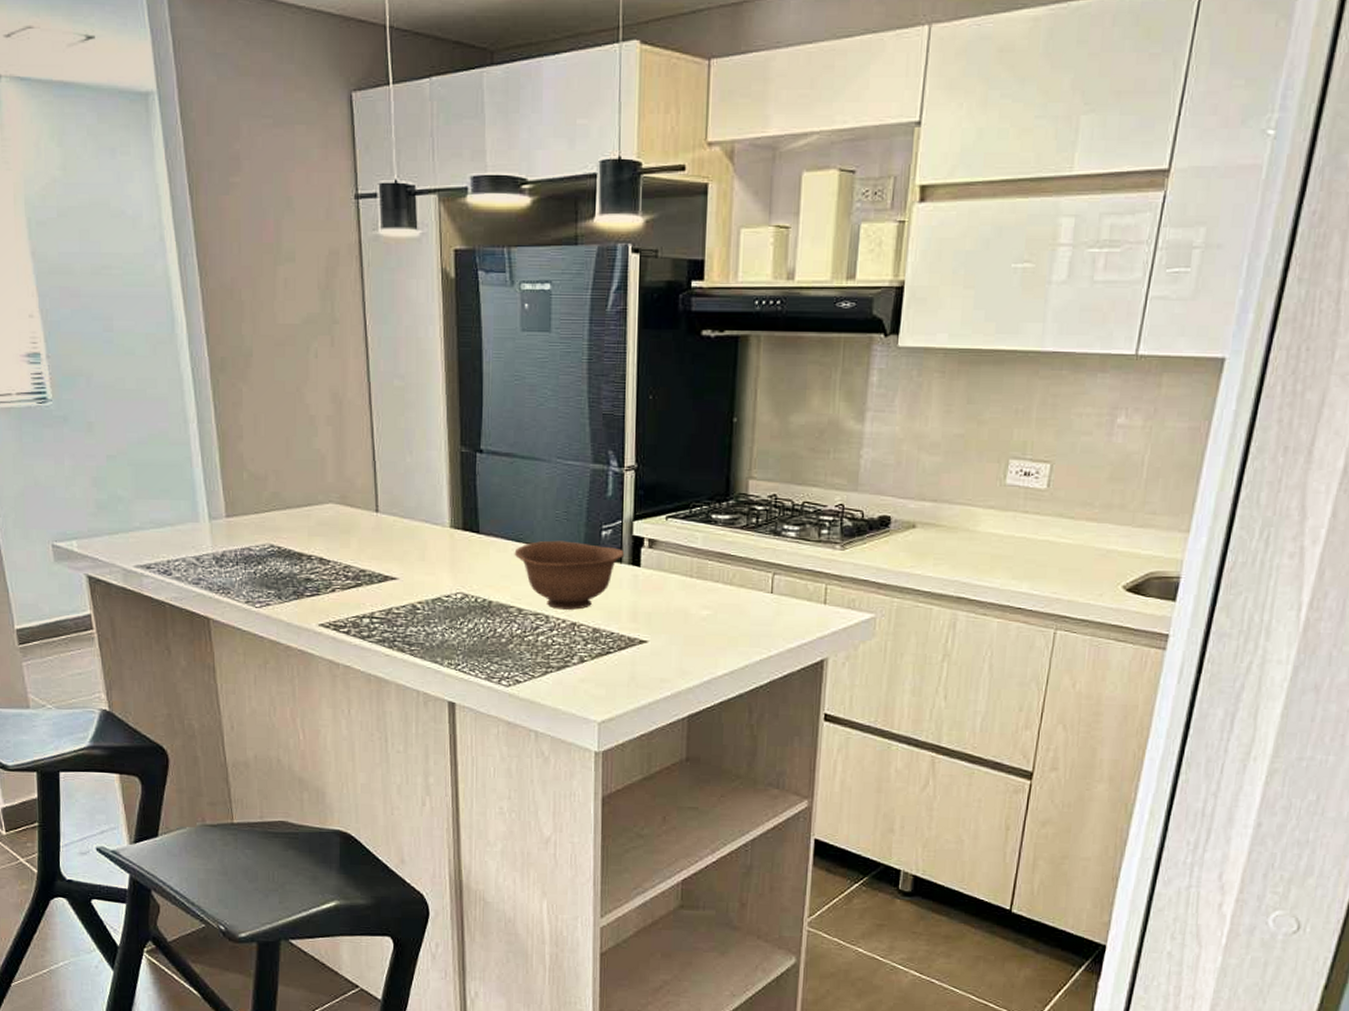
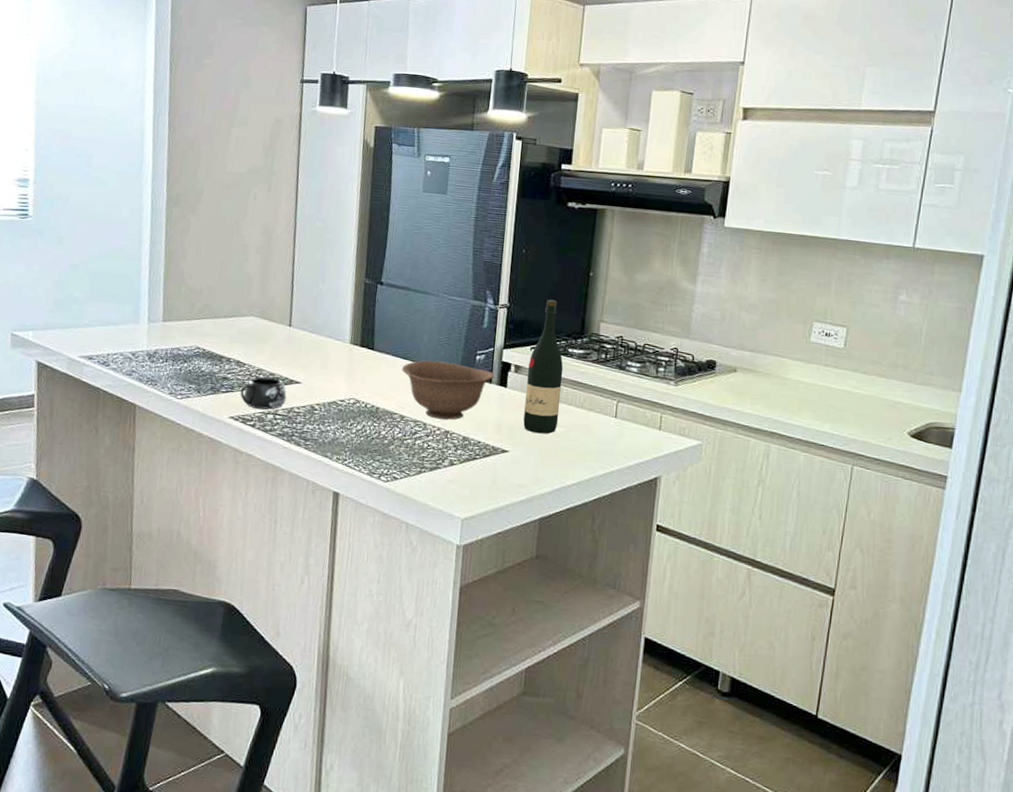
mug: none [328,575,382,613] -> present [240,377,287,410]
wine bottle: none [663,455,707,619] -> present [523,299,563,434]

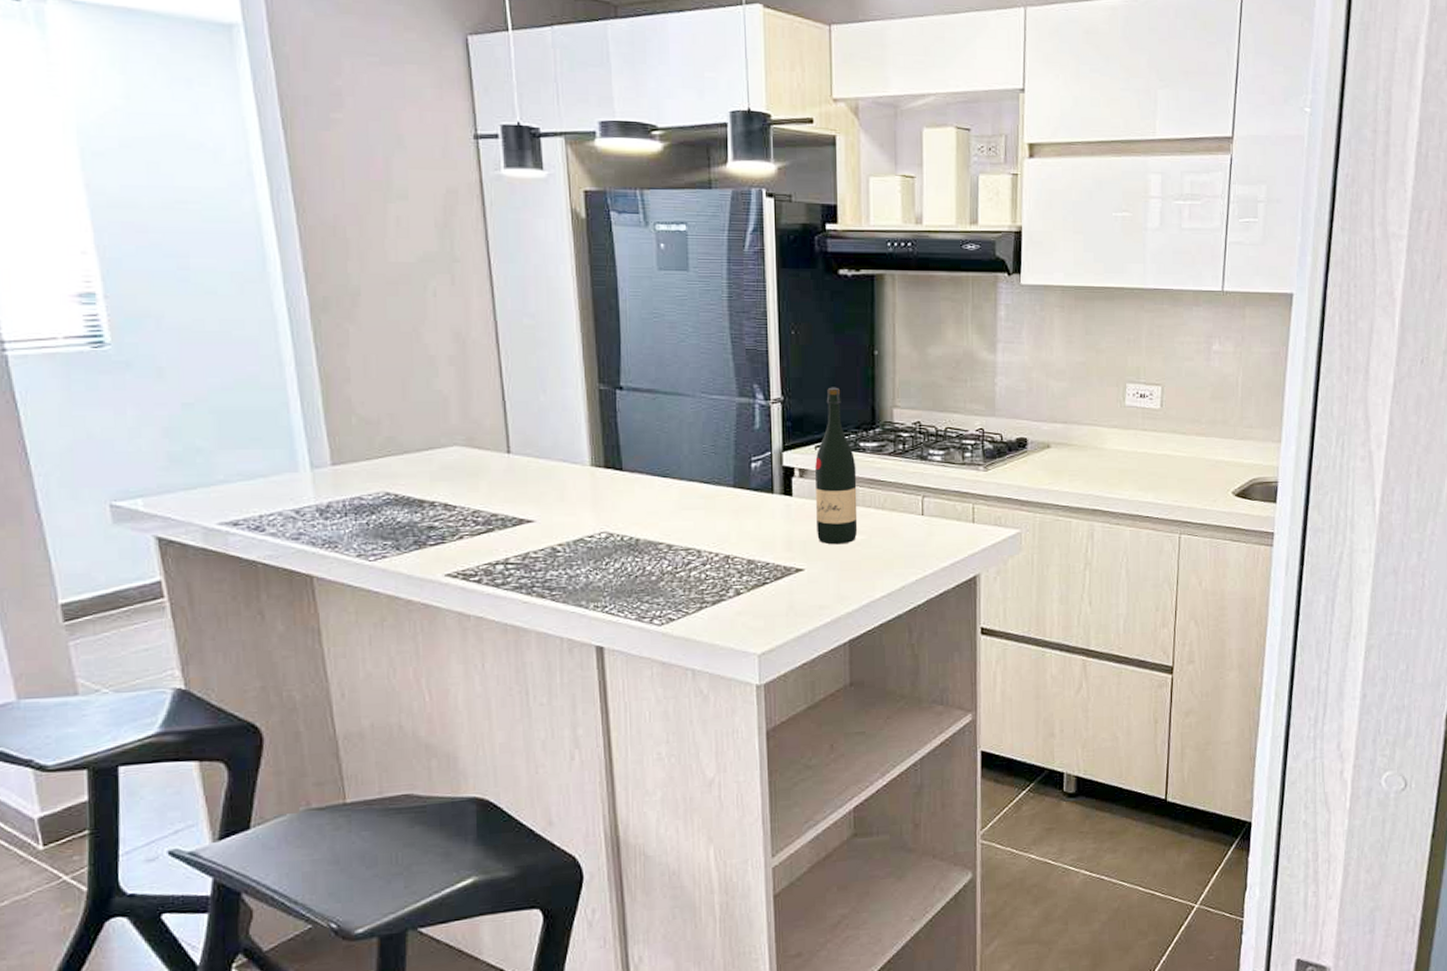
mug: present [240,377,287,410] -> none [454,519,517,560]
bowl: present [401,360,494,420] -> none [661,474,776,543]

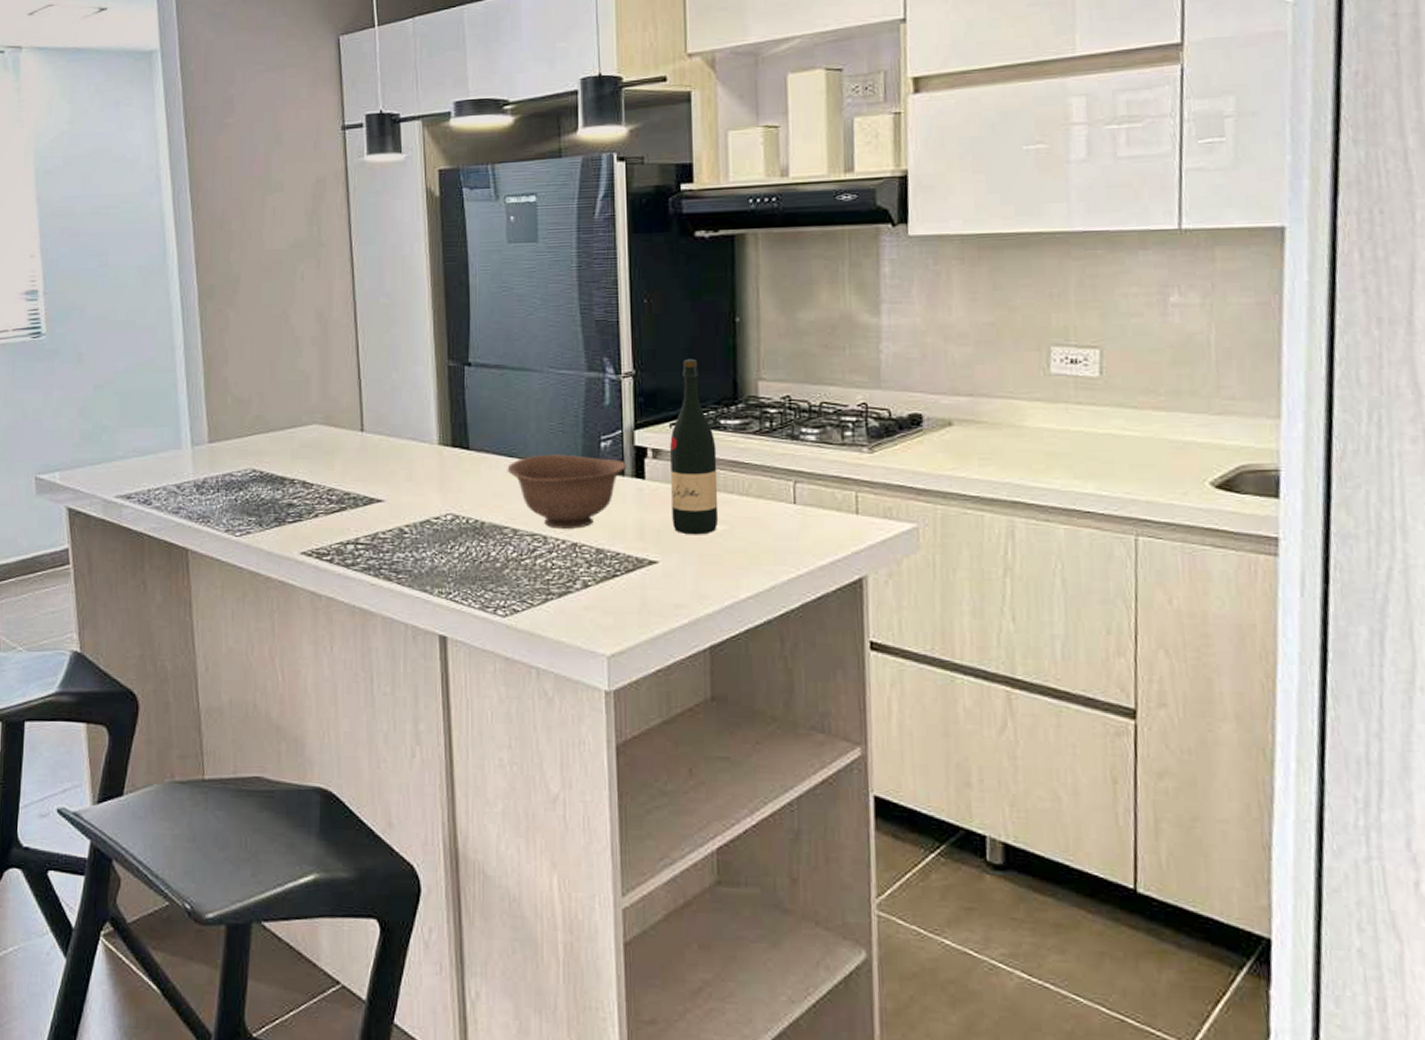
bowl: none [661,474,776,543] -> present [507,454,627,529]

